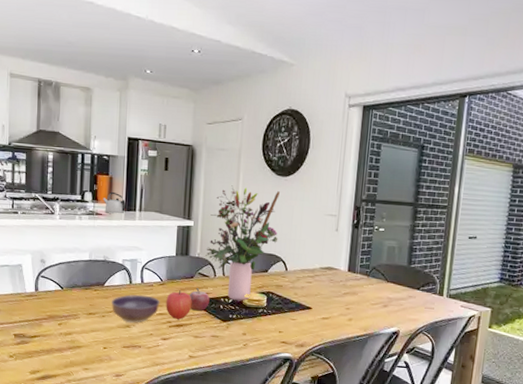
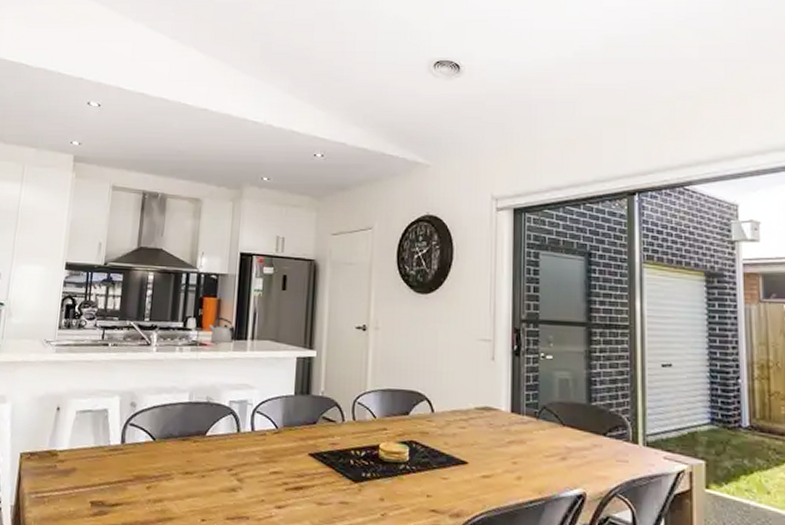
bowl: present [111,295,160,323] -> none [213,447,275,485]
fruit: present [166,290,192,320] -> none [281,440,315,480]
fruit: present [189,288,210,311] -> none [311,437,337,468]
bouquet: present [205,185,280,302] -> none [331,306,421,455]

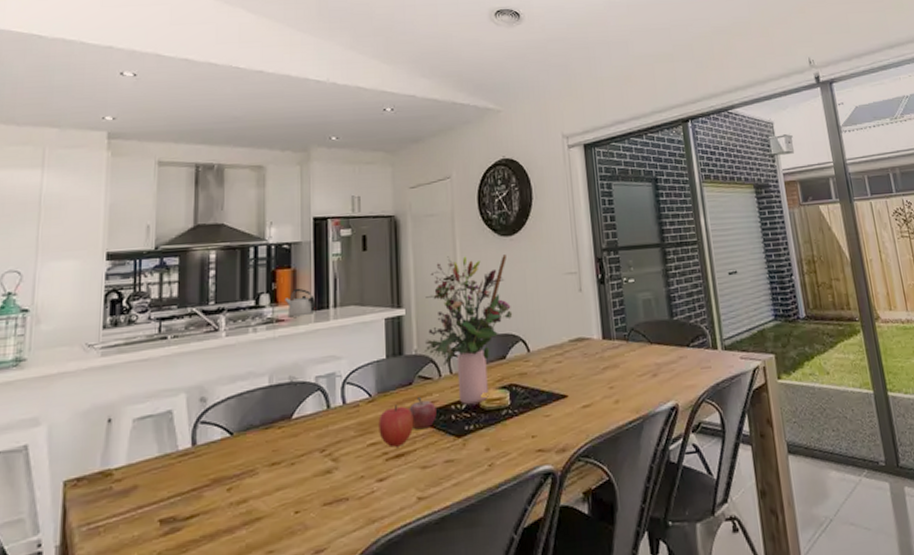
fruit: none [281,440,315,480] -> present [378,405,414,448]
fruit: none [311,437,337,468] -> present [409,398,437,430]
bouquet: none [331,306,421,455] -> present [424,254,513,406]

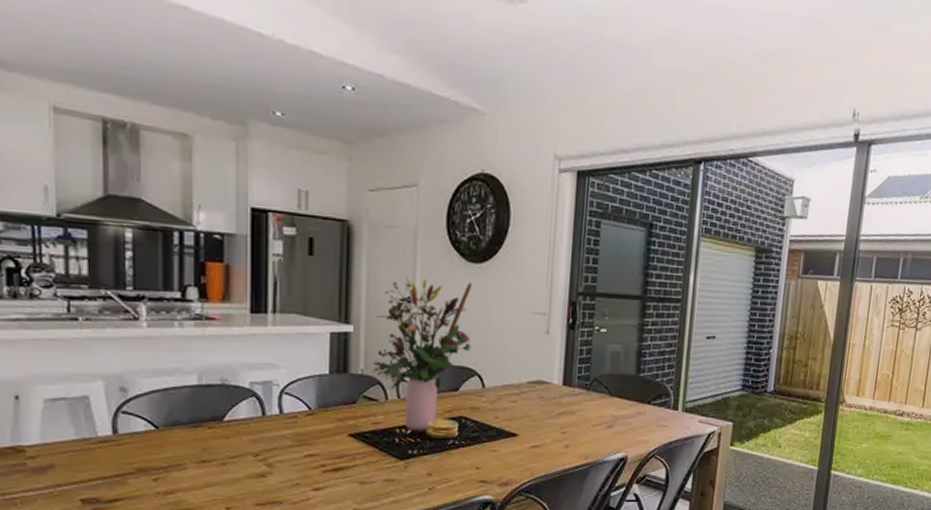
kettle: present [284,288,316,318] -> none [215,285,253,318]
fruit: present [378,405,414,448] -> none [317,421,355,461]
fruit: present [409,398,437,430] -> none [350,417,380,448]

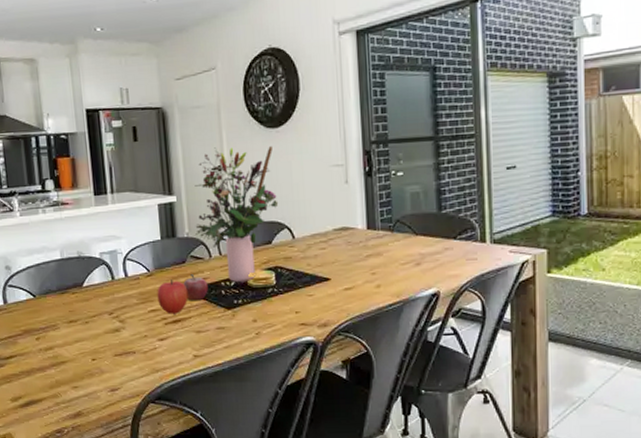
fruit: none [317,421,355,461] -> present [157,279,188,314]
fruit: none [350,417,380,448] -> present [183,274,208,301]

